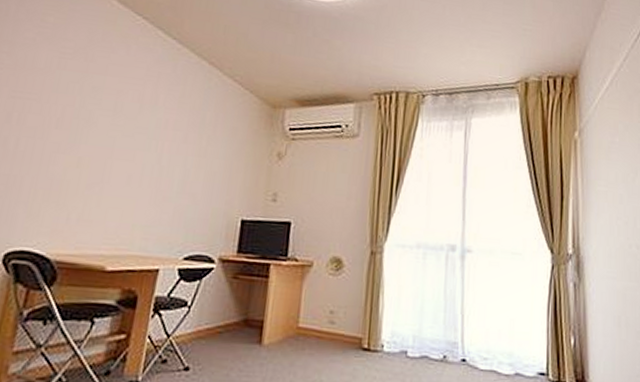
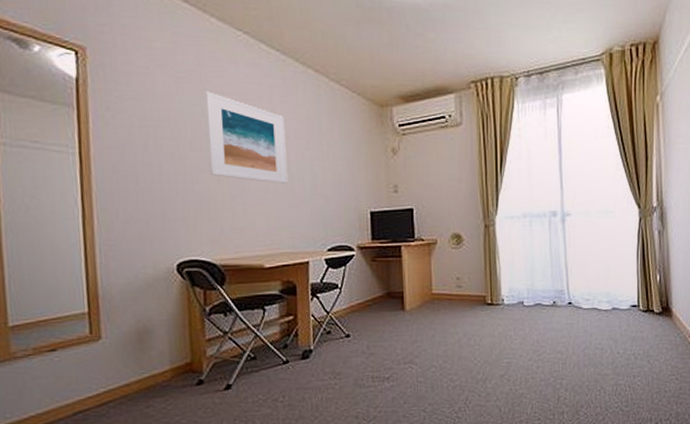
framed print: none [70,69,166,177] -> present [204,91,288,184]

